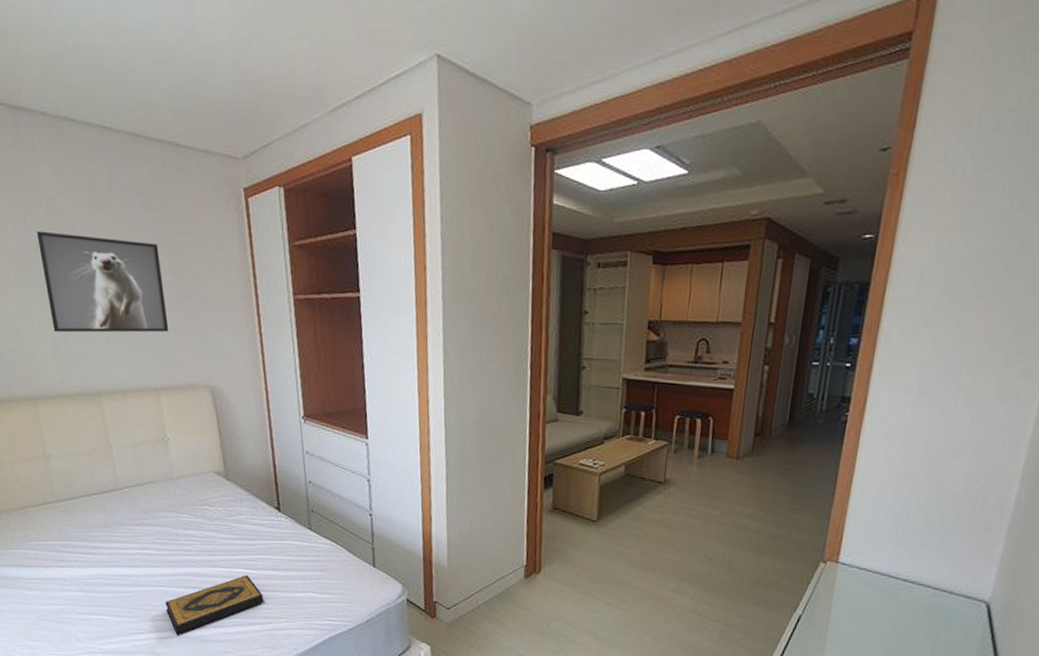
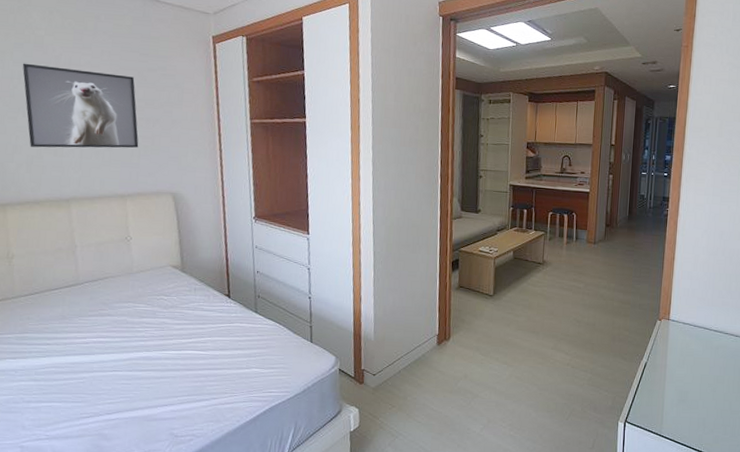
hardback book: present [165,574,264,635] -> none [116,355,211,416]

